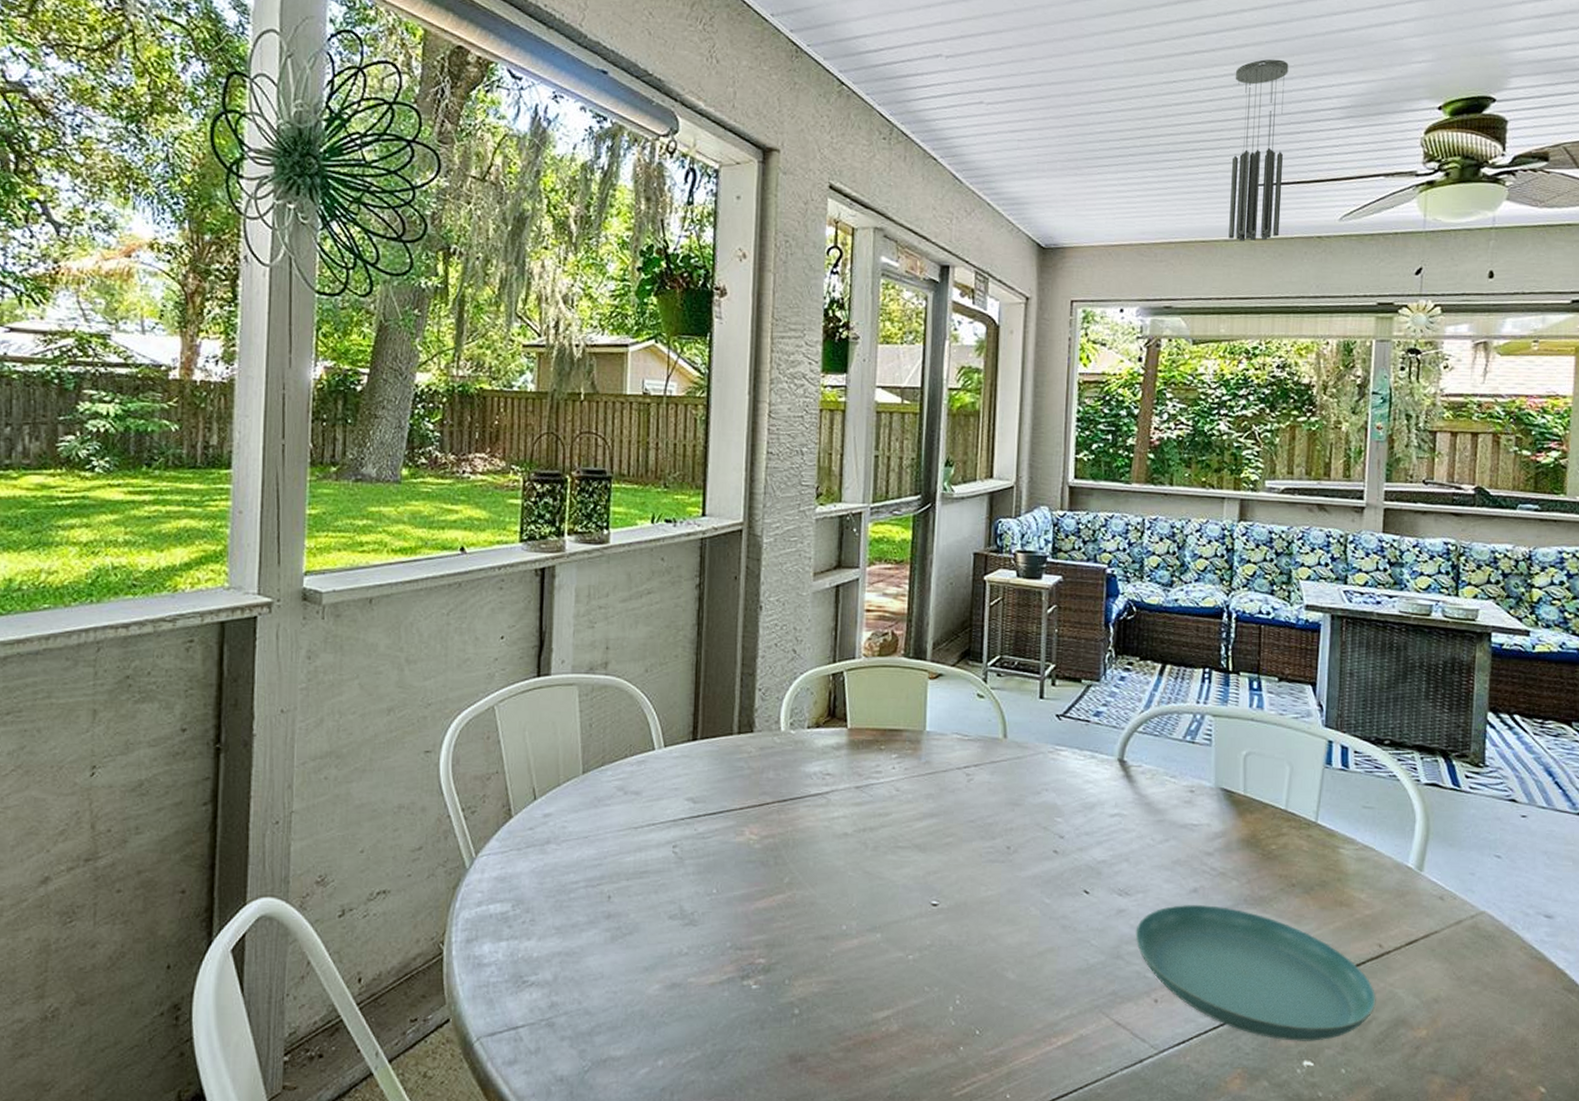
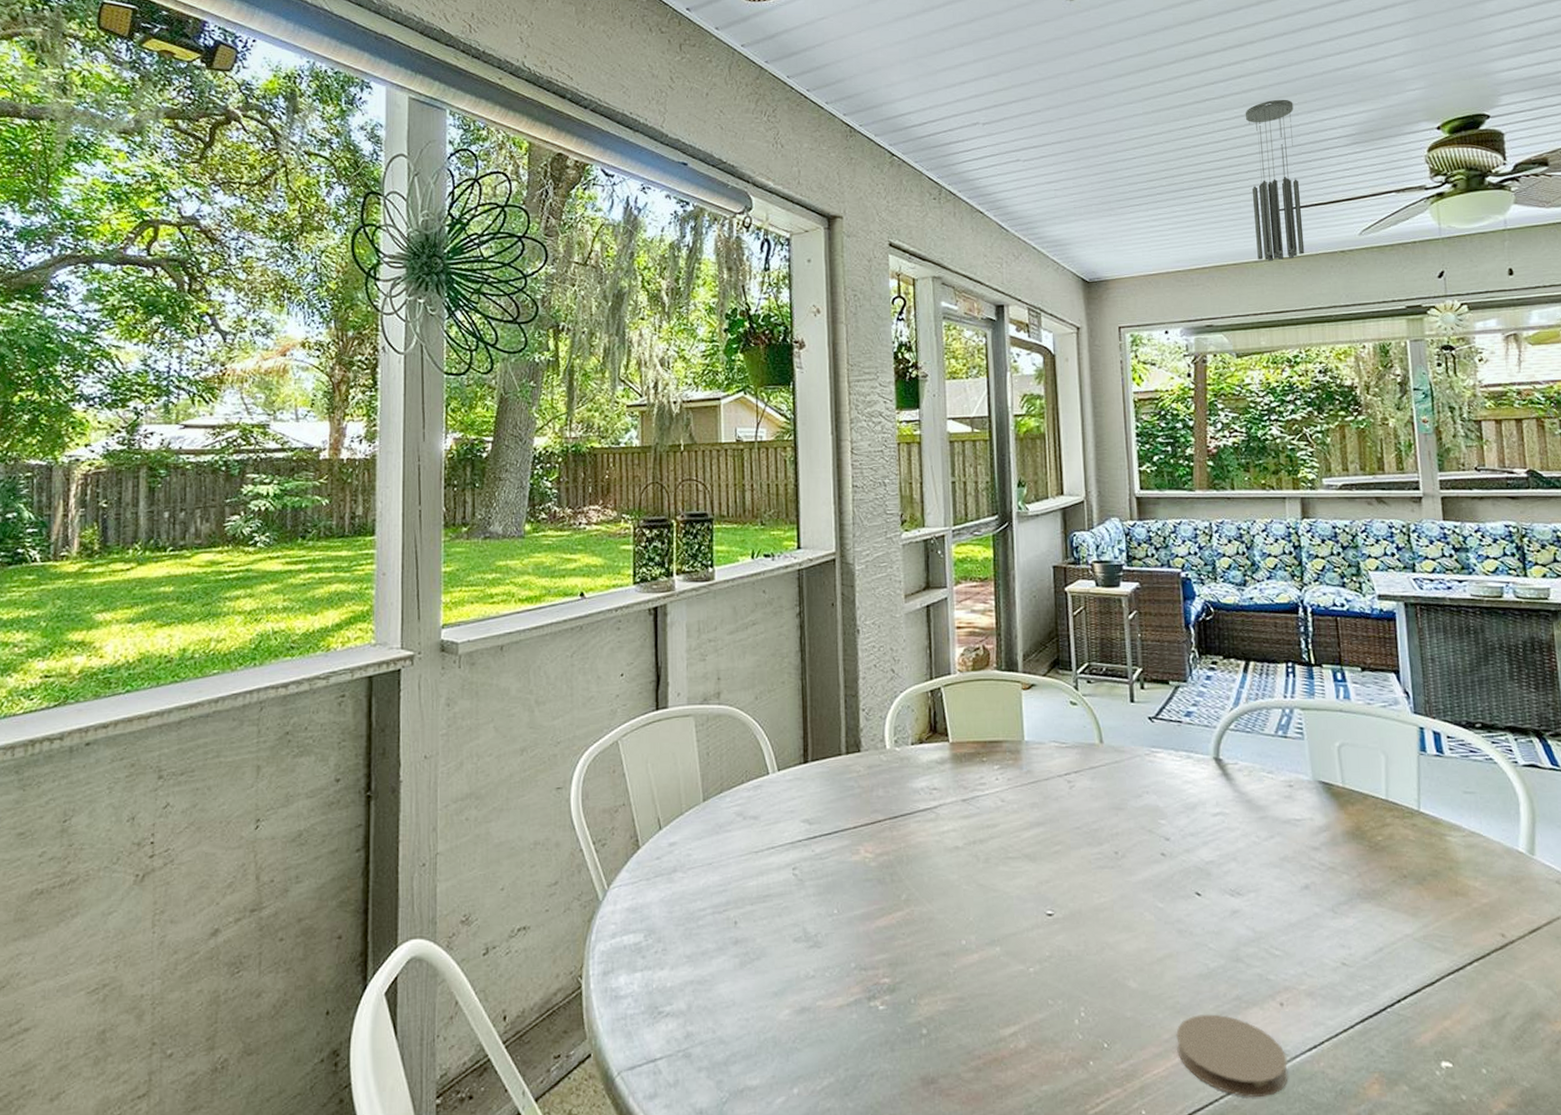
coaster: none [1048,1007,1155,1086] -> present [1176,1014,1289,1097]
saucer: present [1135,905,1376,1041] -> none [1252,901,1508,1041]

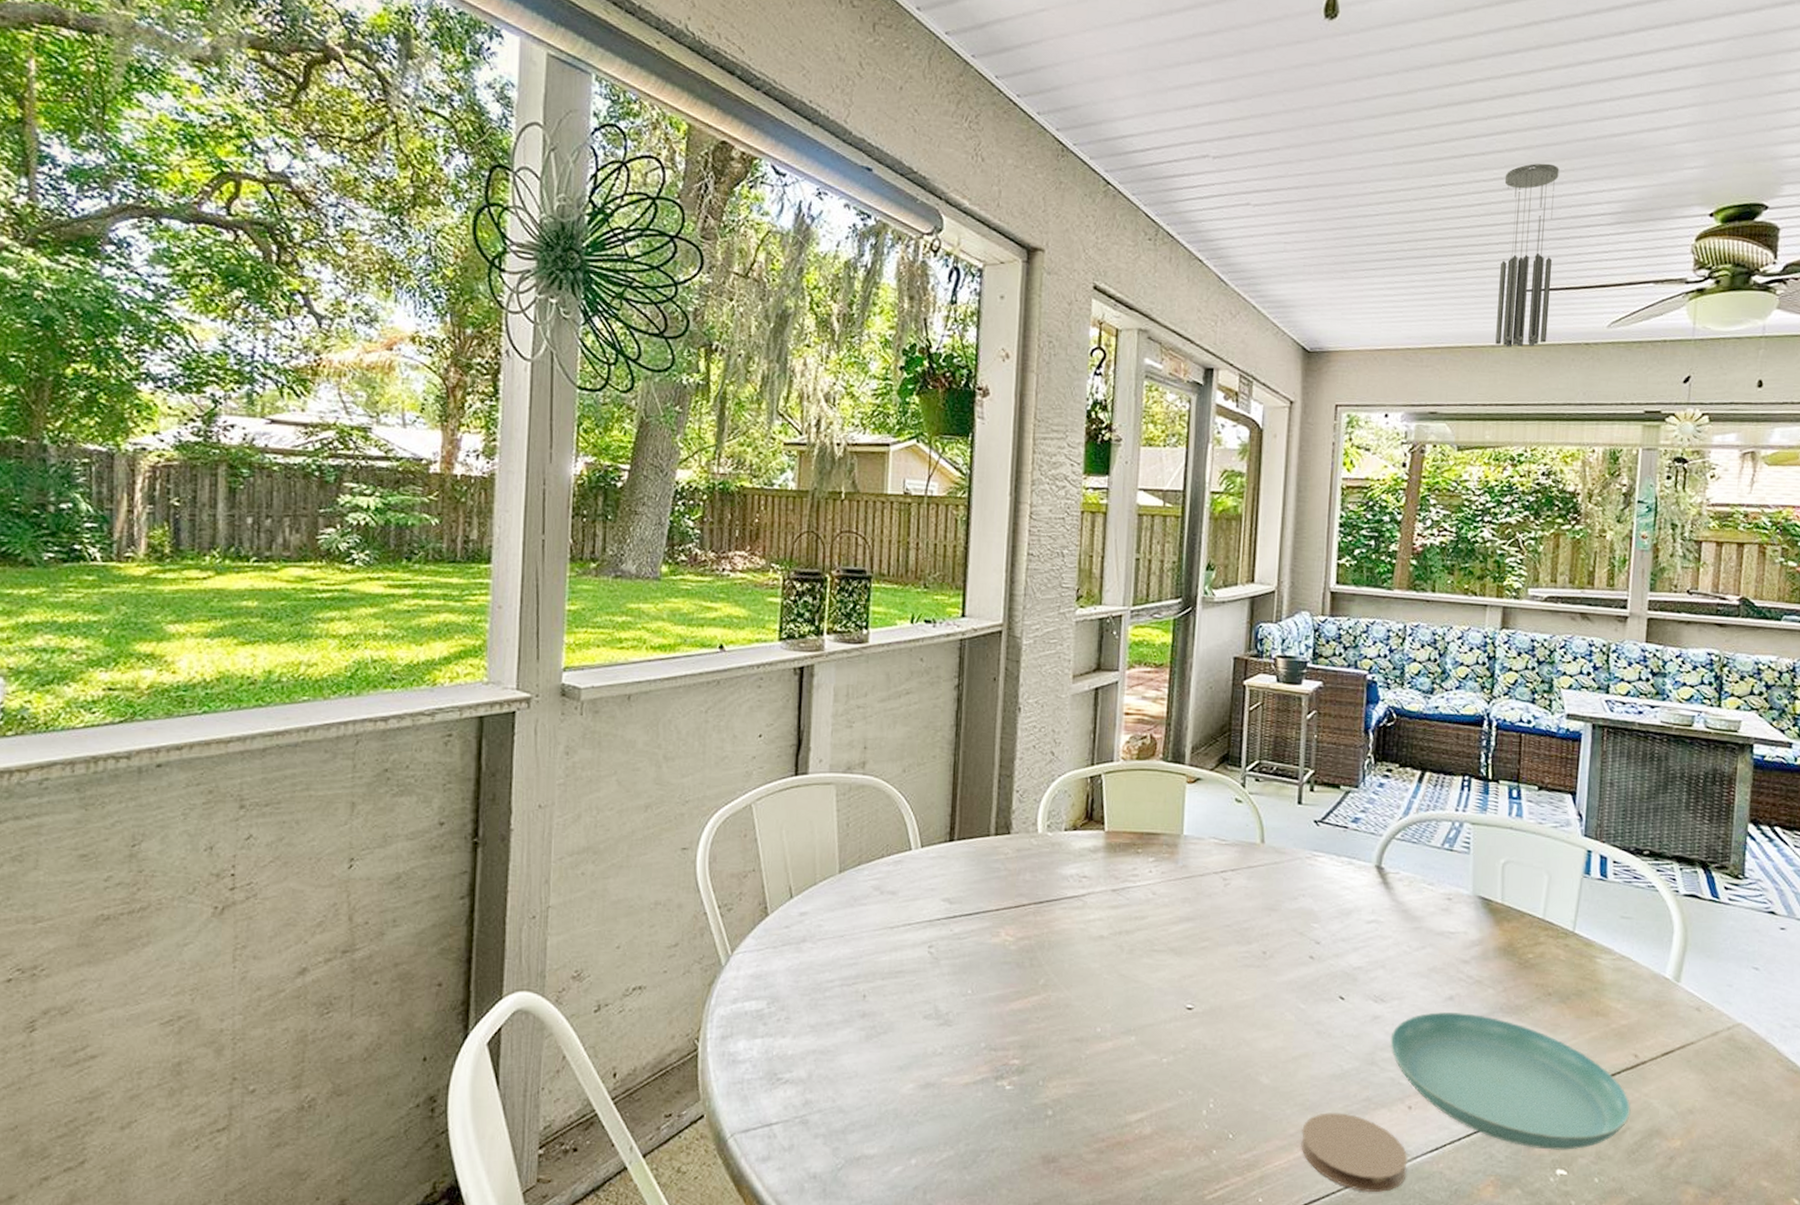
saucer: none [1252,901,1508,1041] -> present [1390,1012,1631,1150]

